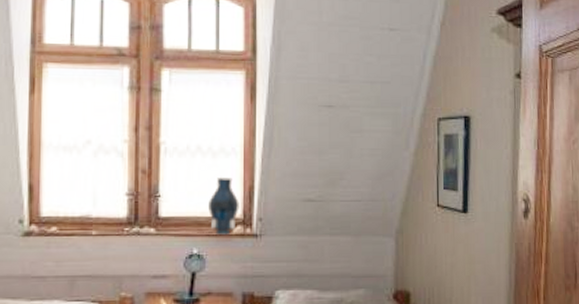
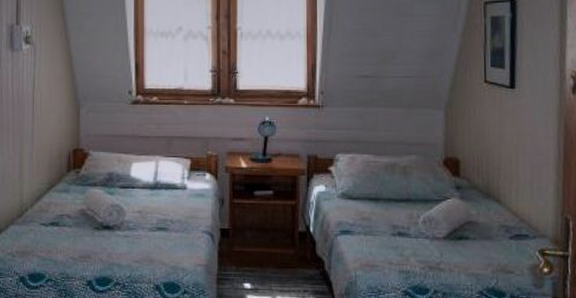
vase: present [209,177,239,236] -> none [278,57,304,106]

